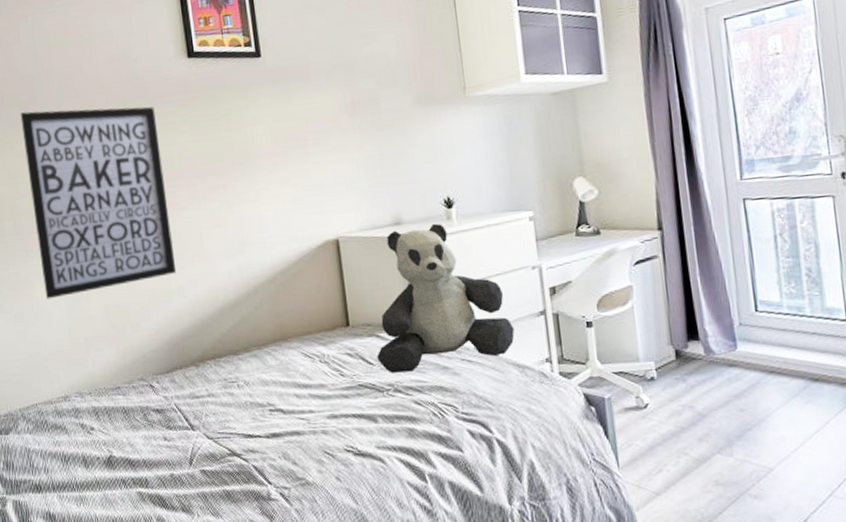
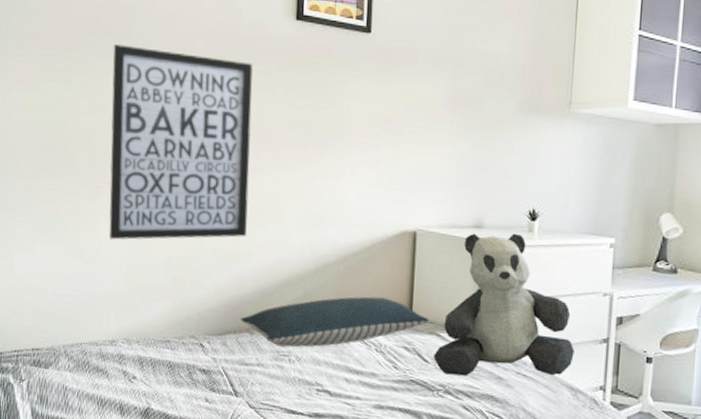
pillow: none [184,308,368,374] -> present [240,296,430,348]

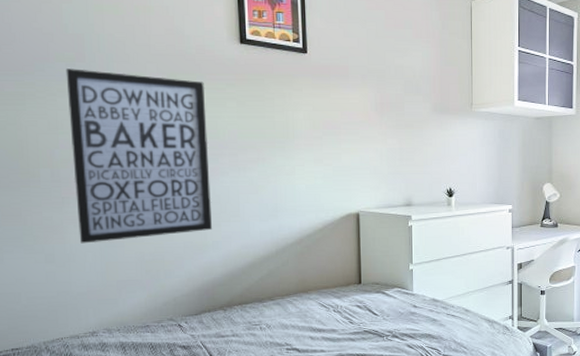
pillow: present [240,296,430,348] -> none [213,268,376,318]
teddy bear: present [433,233,574,376] -> none [381,207,489,323]

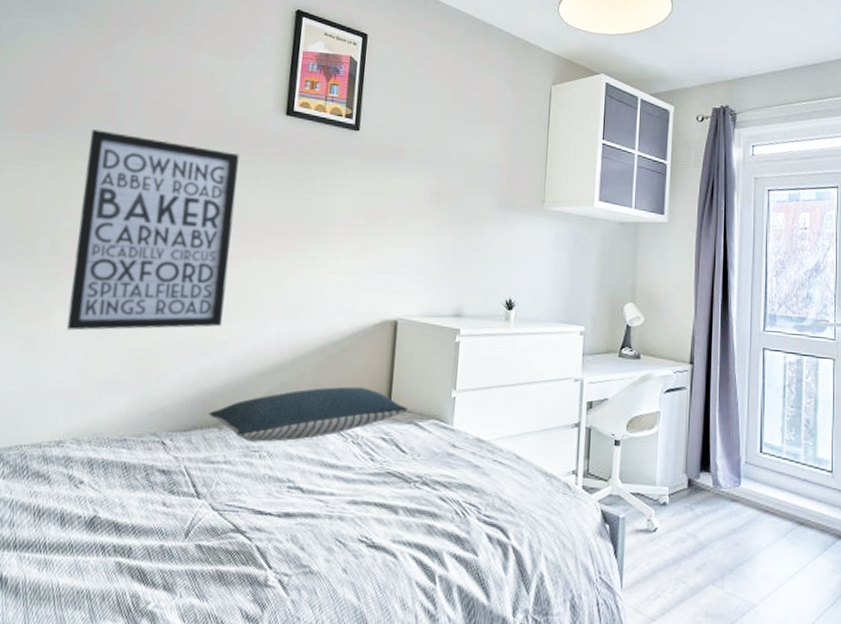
pillow: none [213,268,376,318] -> present [208,386,409,442]

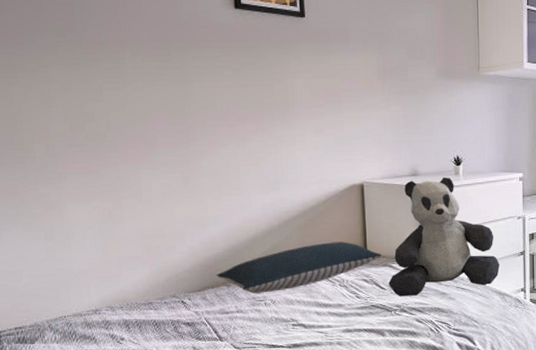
wall art: present [66,129,240,331] -> none [56,39,213,220]
teddy bear: none [411,321,548,466] -> present [388,177,500,297]

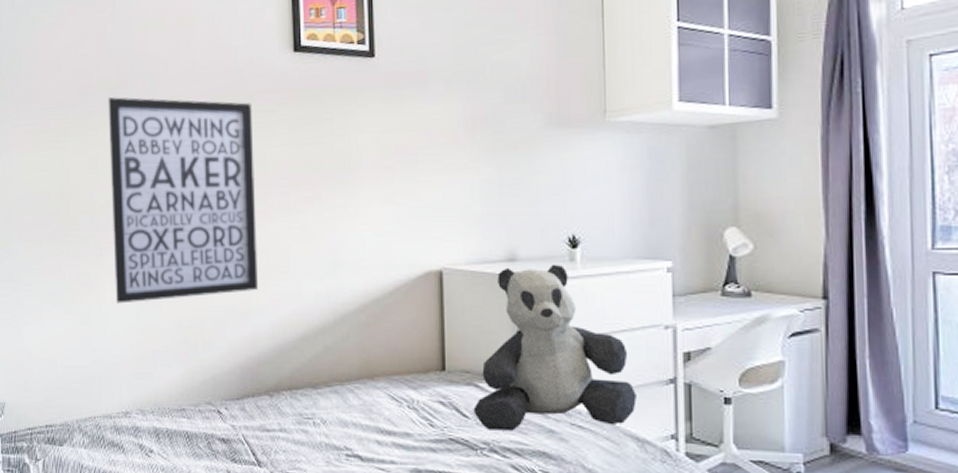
wall art: none [56,39,213,220] -> present [108,97,259,304]
pillow: present [216,241,383,294] -> none [258,347,466,409]

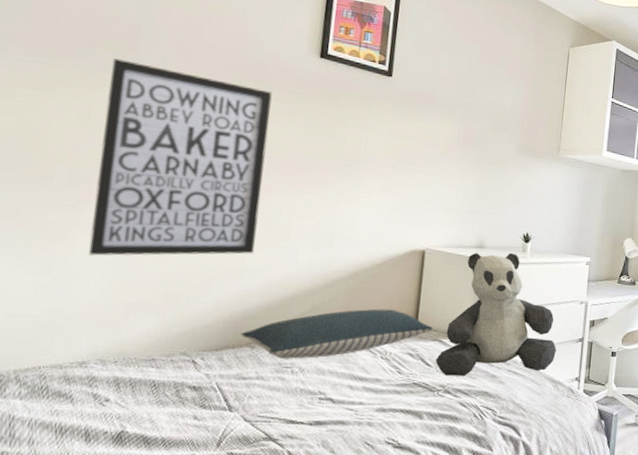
pillow: none [258,347,466,409] -> present [240,309,434,359]

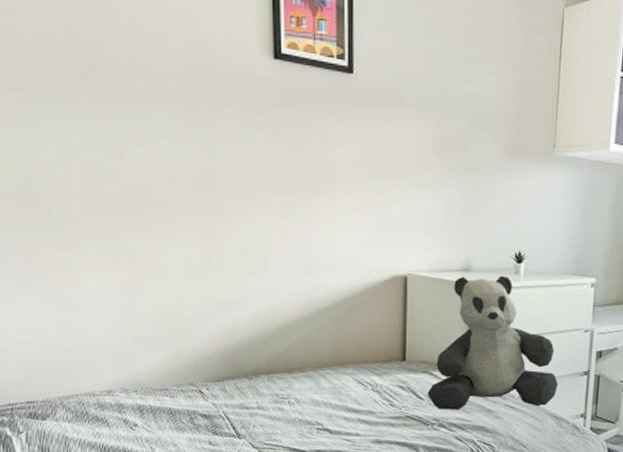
wall art: present [88,58,272,256] -> none [77,85,238,292]
pillow: present [240,309,434,359] -> none [237,340,423,391]

